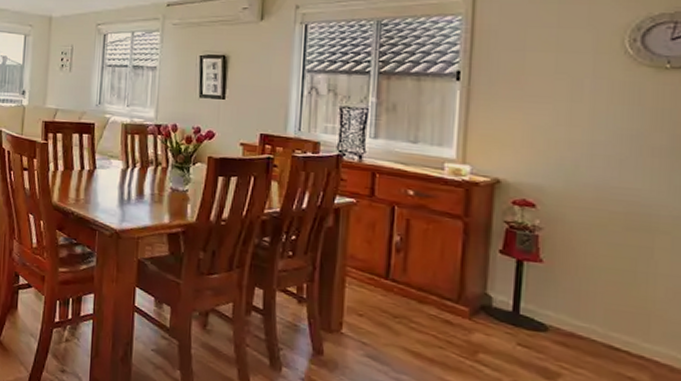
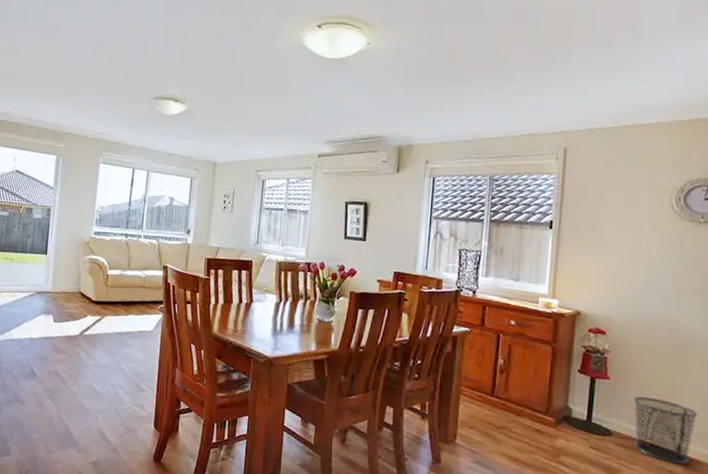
waste bin: none [576,284,670,371] -> present [633,396,698,464]

